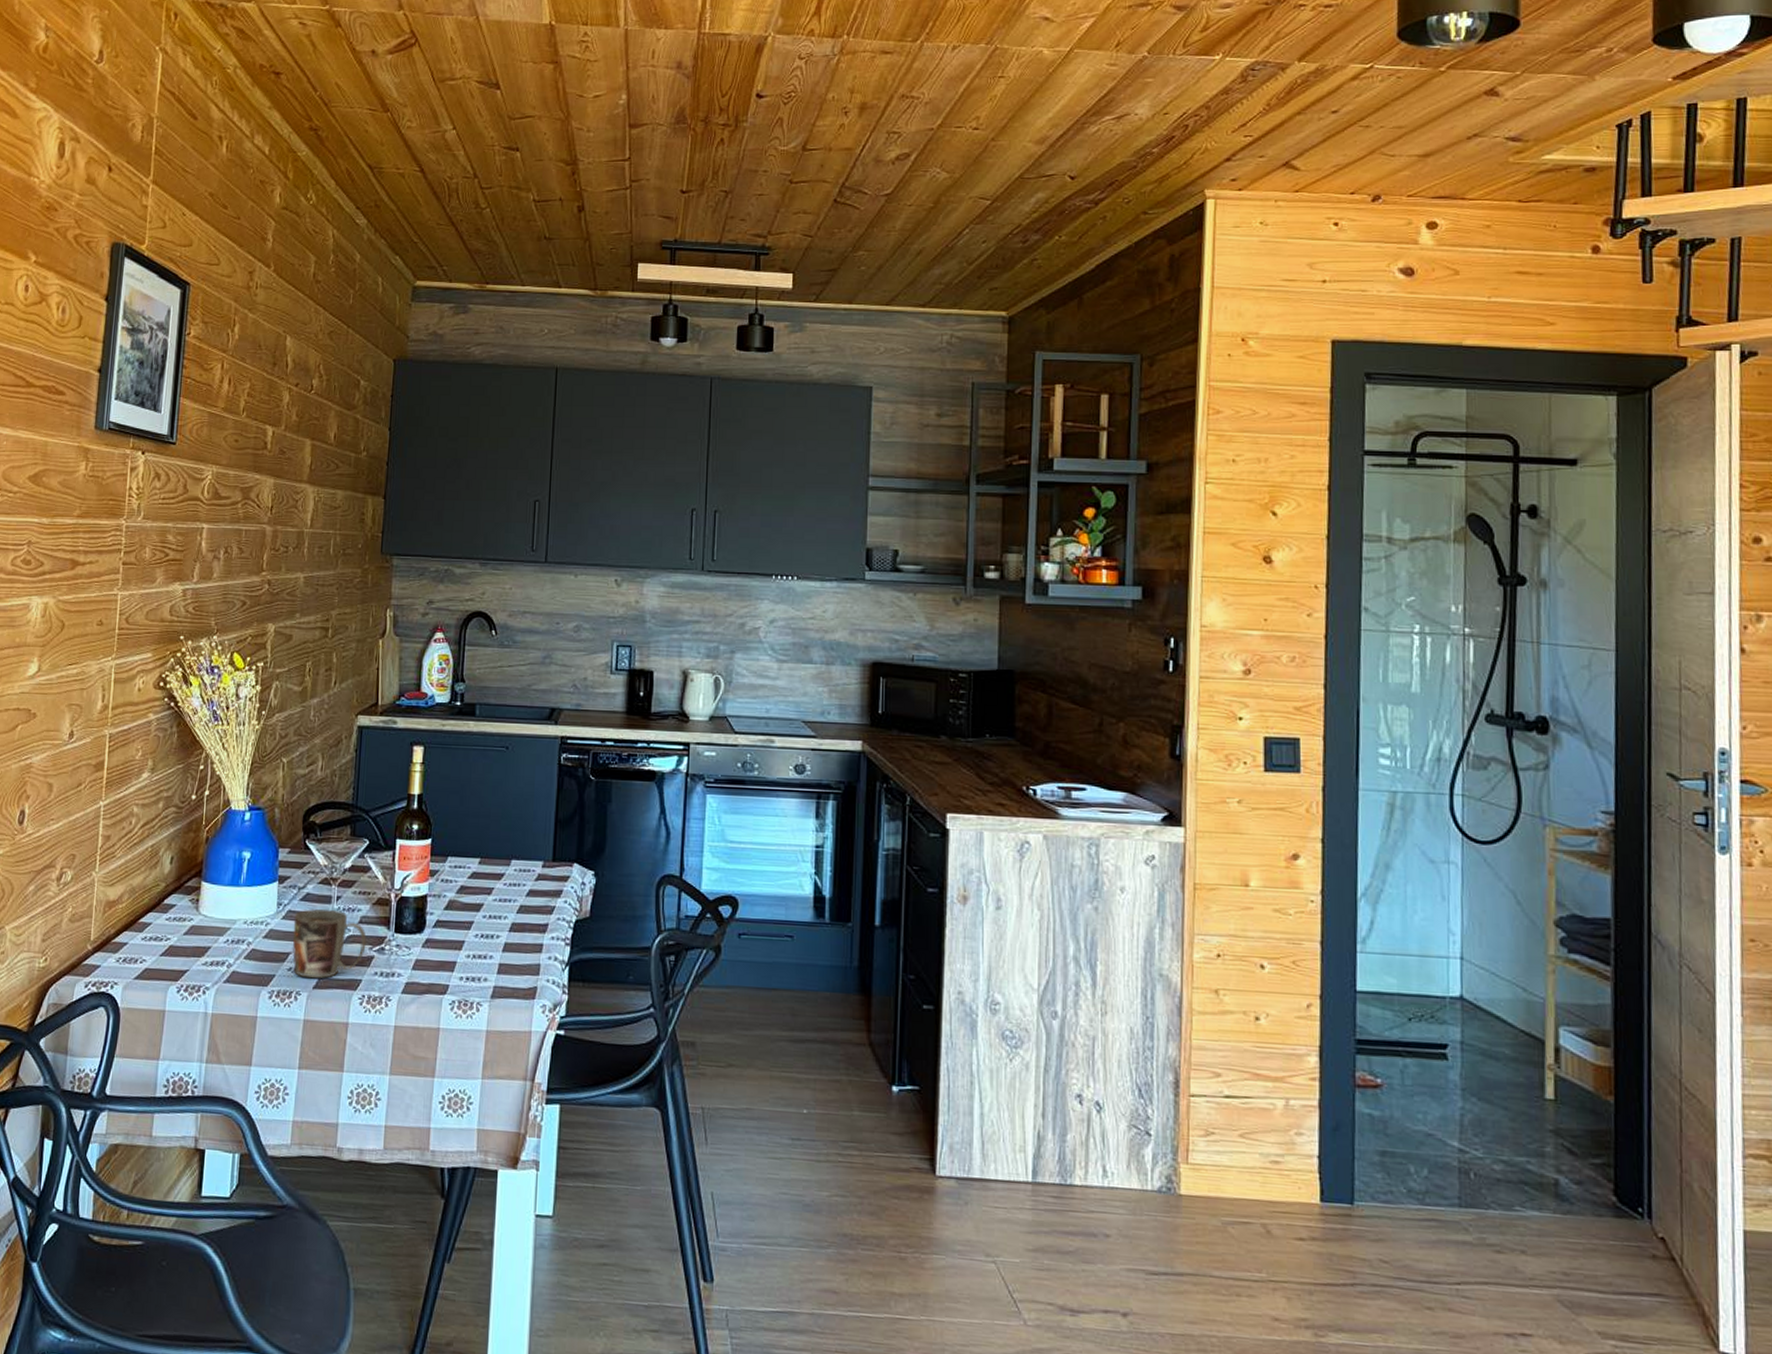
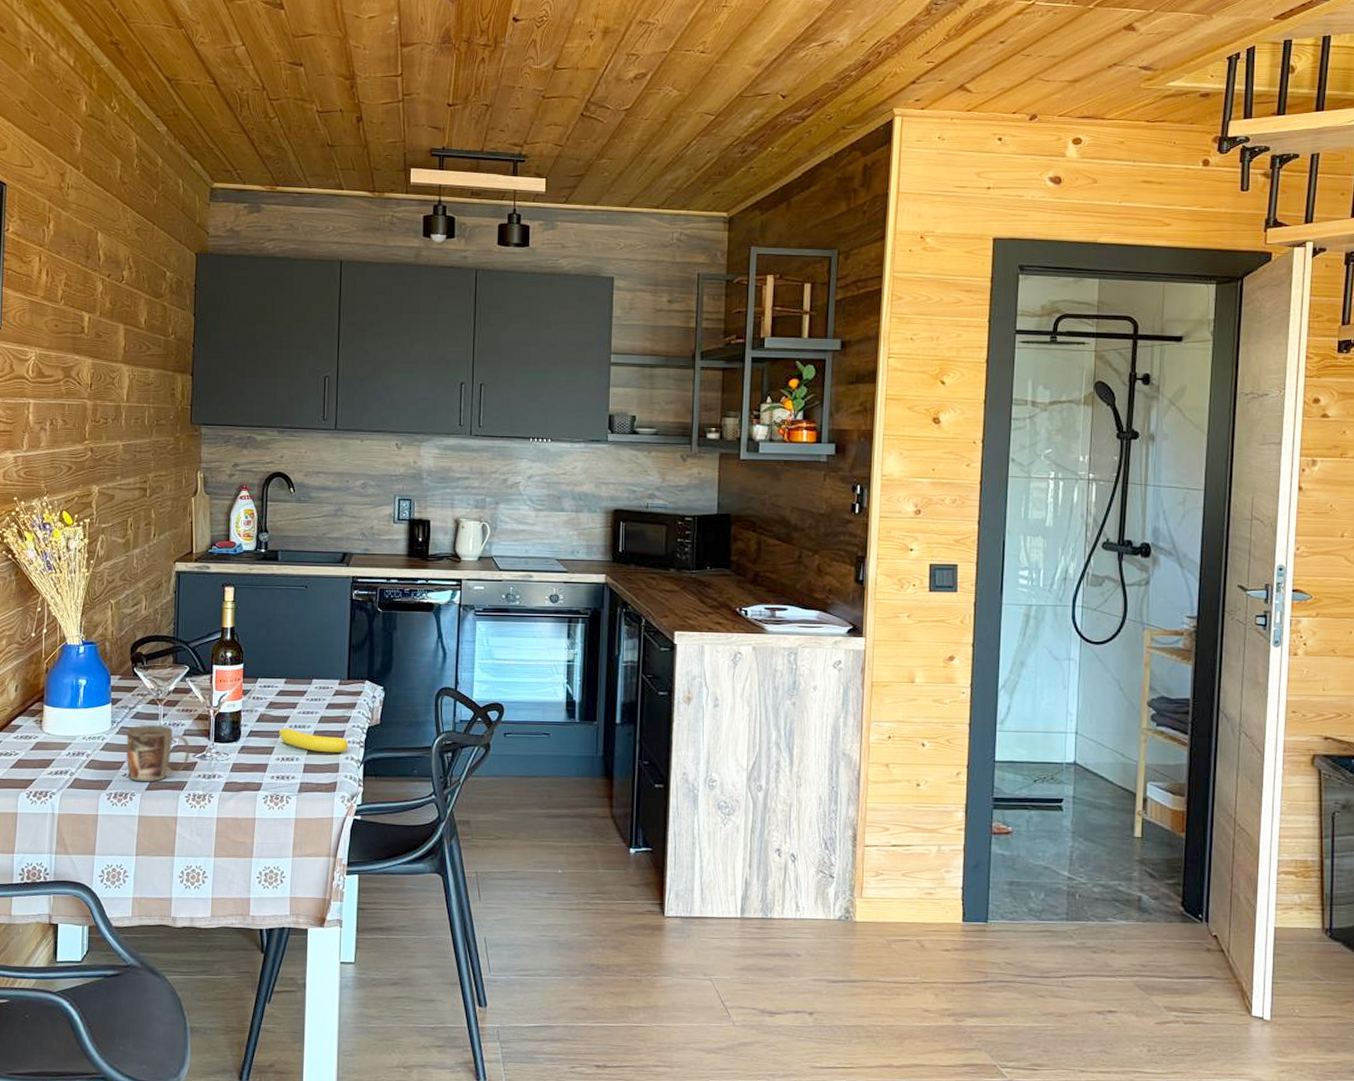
banana: none [470,918,552,952] -> present [279,728,349,753]

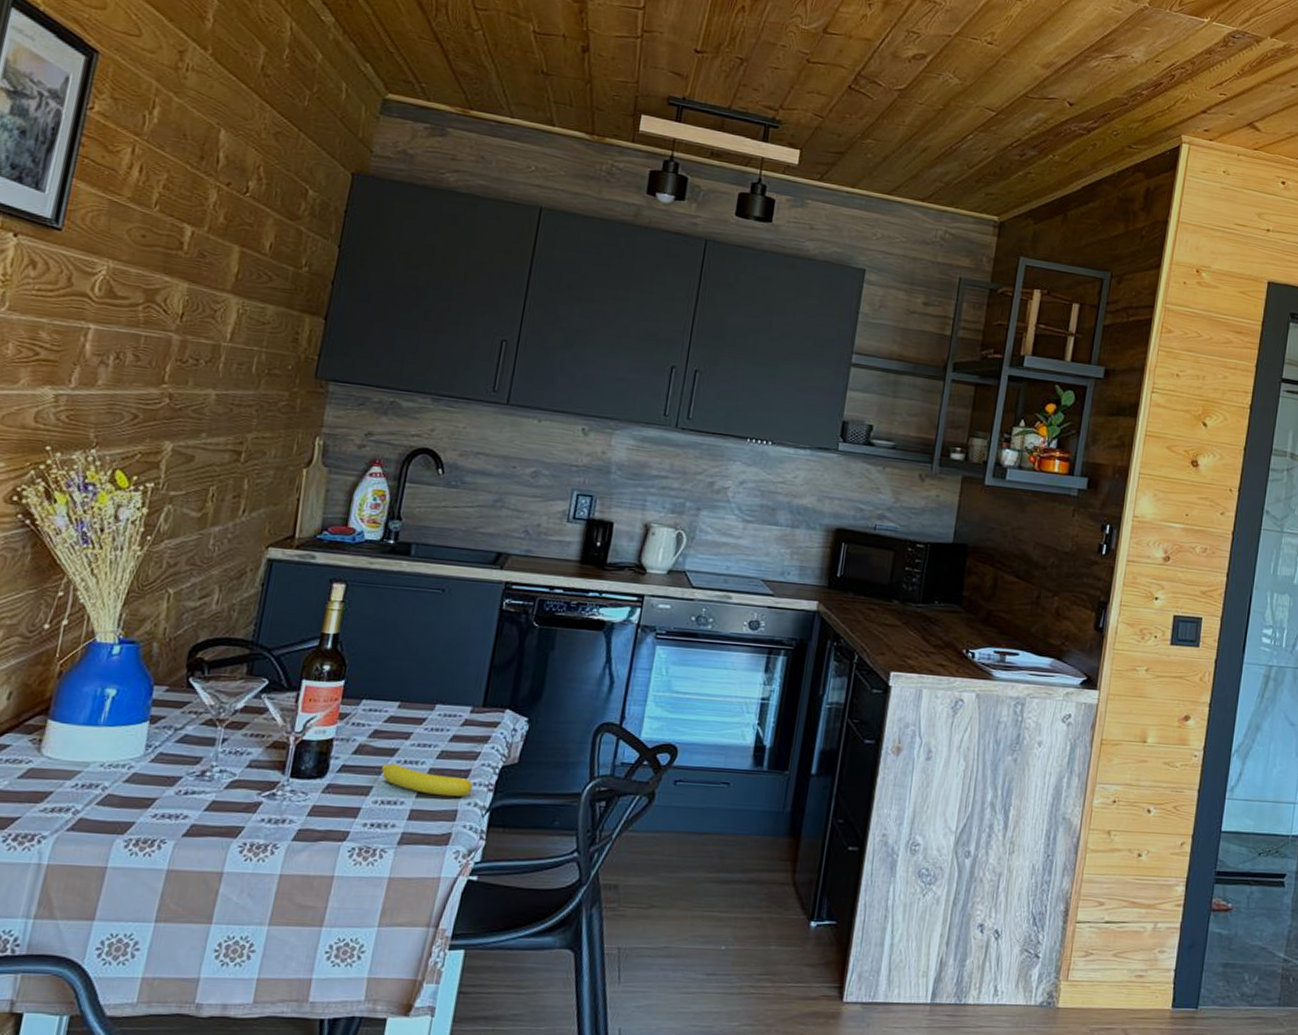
mug: present [126,724,191,782] -> none [159,751,256,827]

